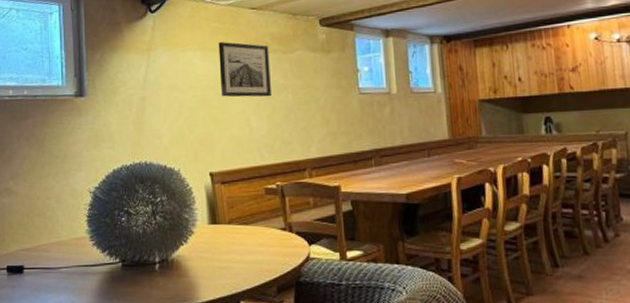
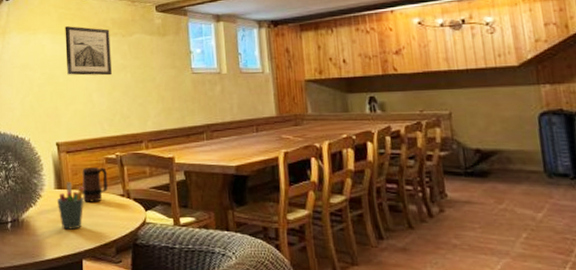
pen holder: none [210,216,242,269] -> present [56,182,84,230]
mug: none [239,199,267,238] -> present [82,167,108,202]

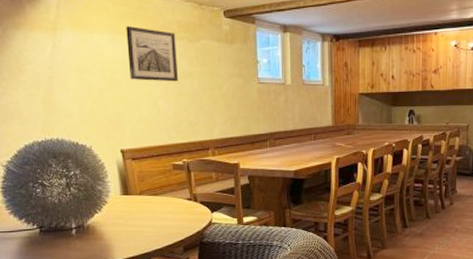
pen holder: present [56,182,84,230] -> none [123,188,152,233]
mug: present [82,167,108,202] -> none [149,173,175,207]

